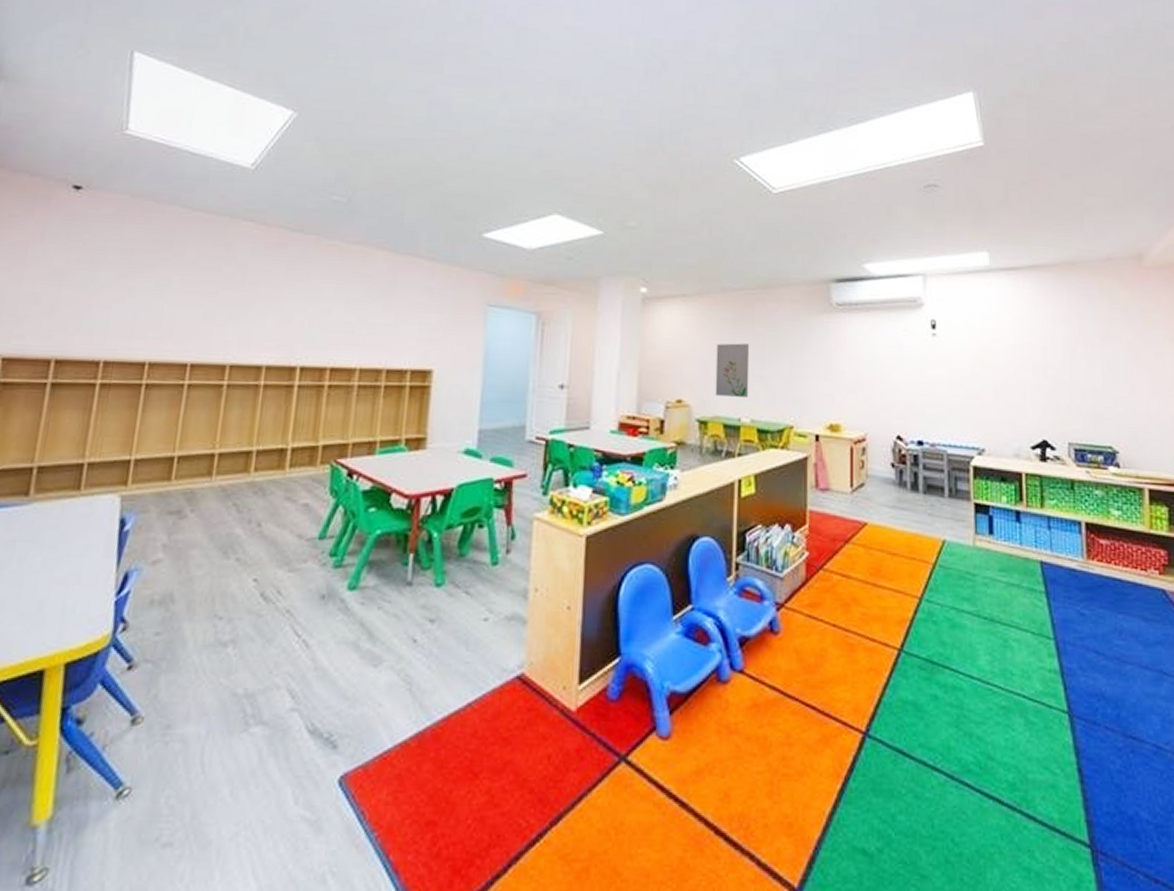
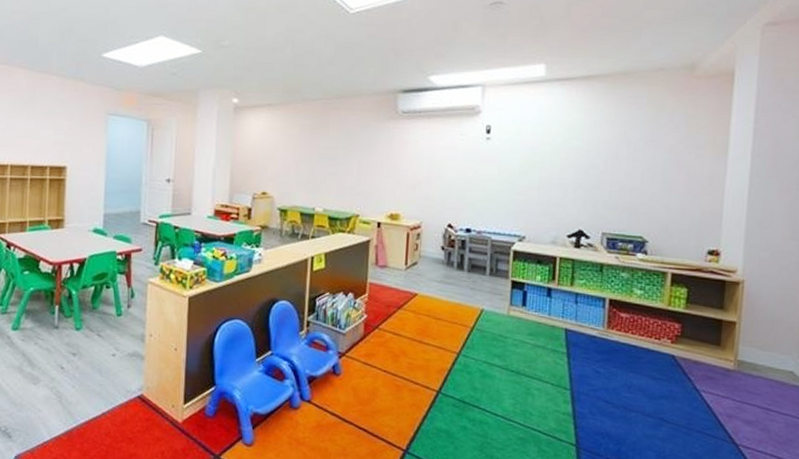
wall art: present [715,343,750,397] -> none [294,145,325,191]

